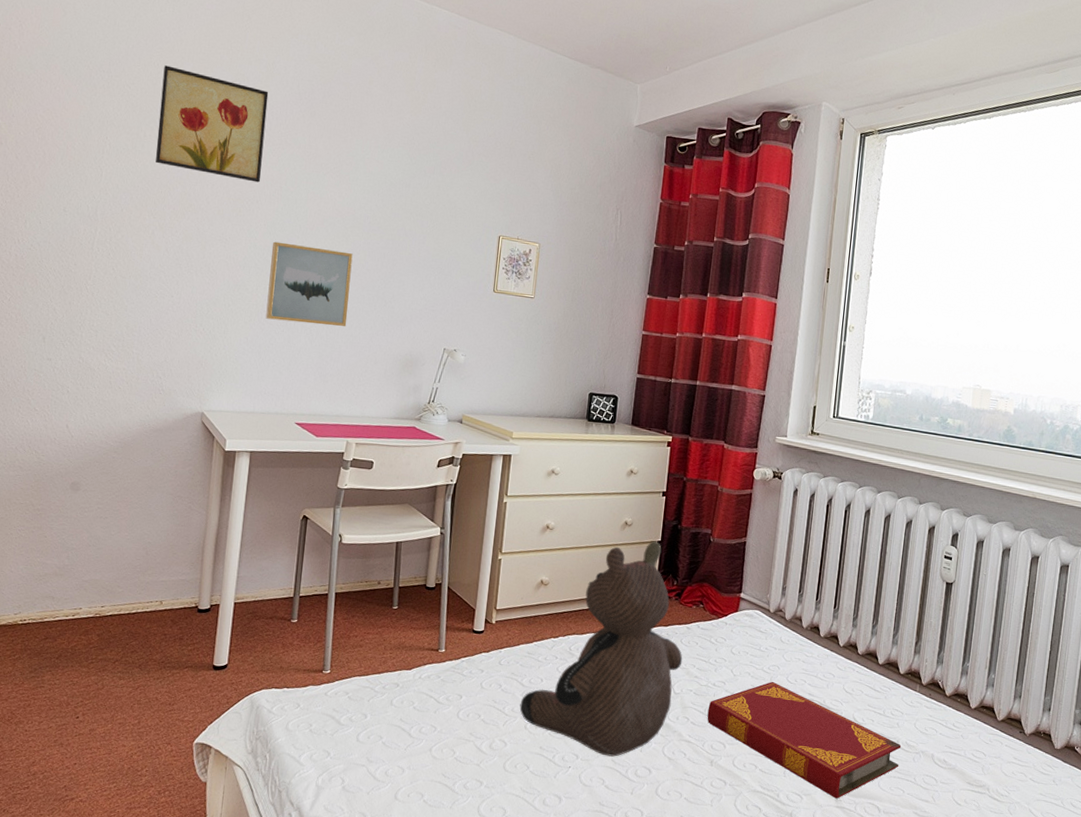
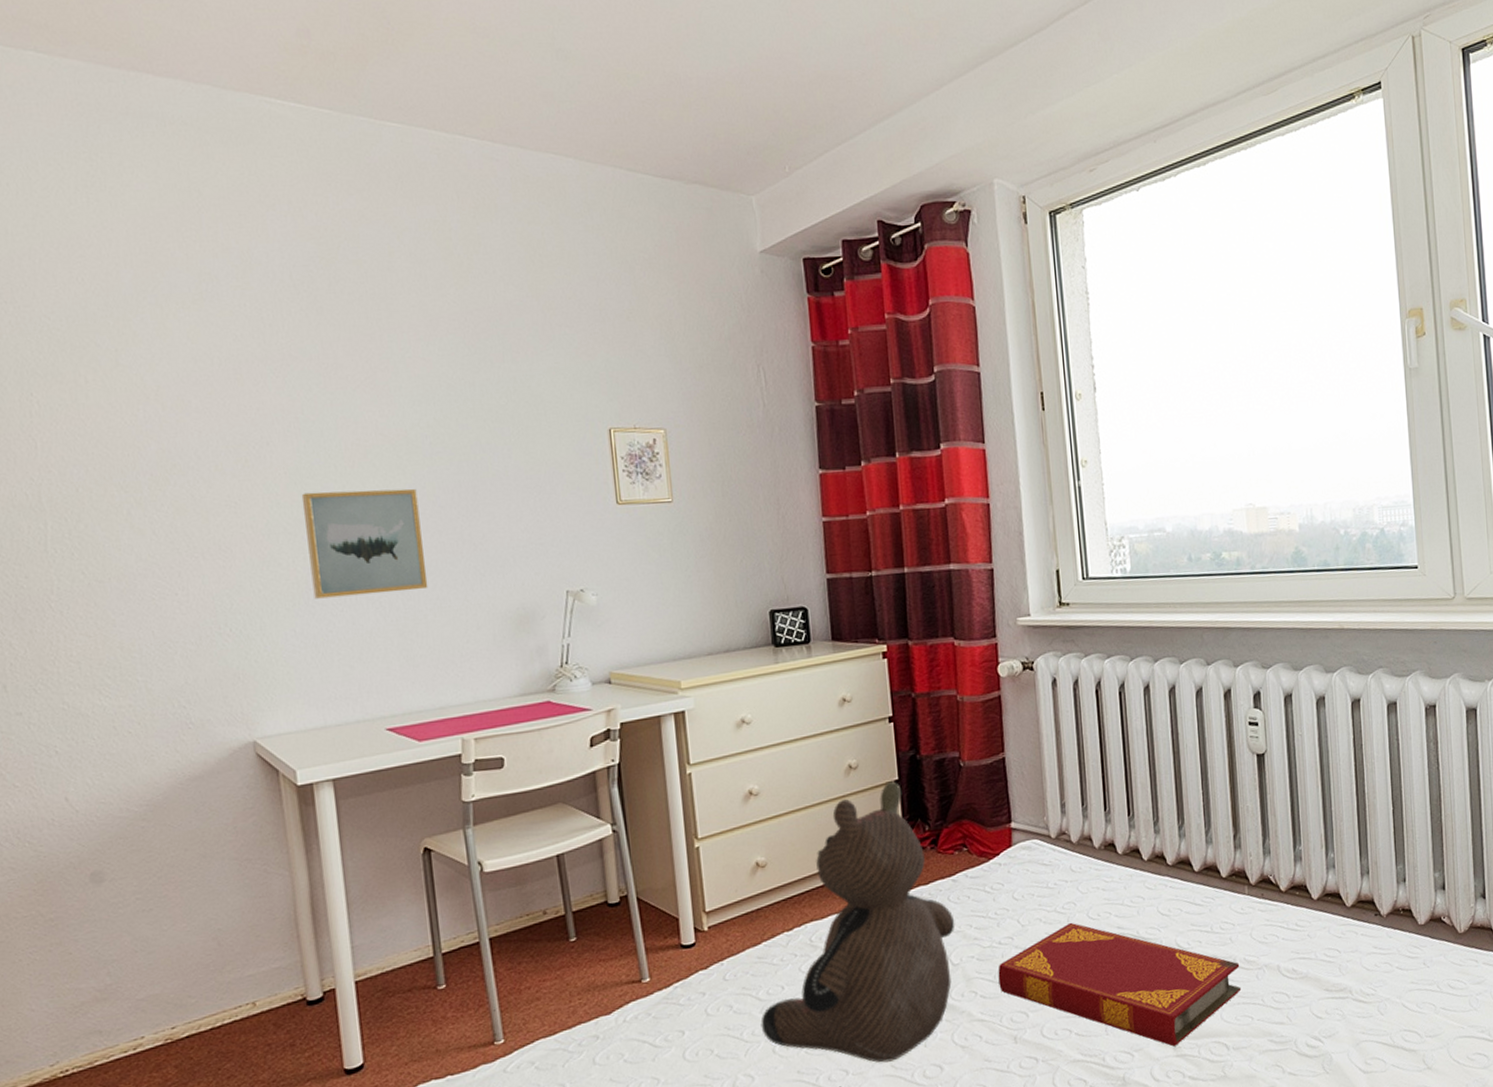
wall art: present [156,65,269,183] -> none [92,278,267,418]

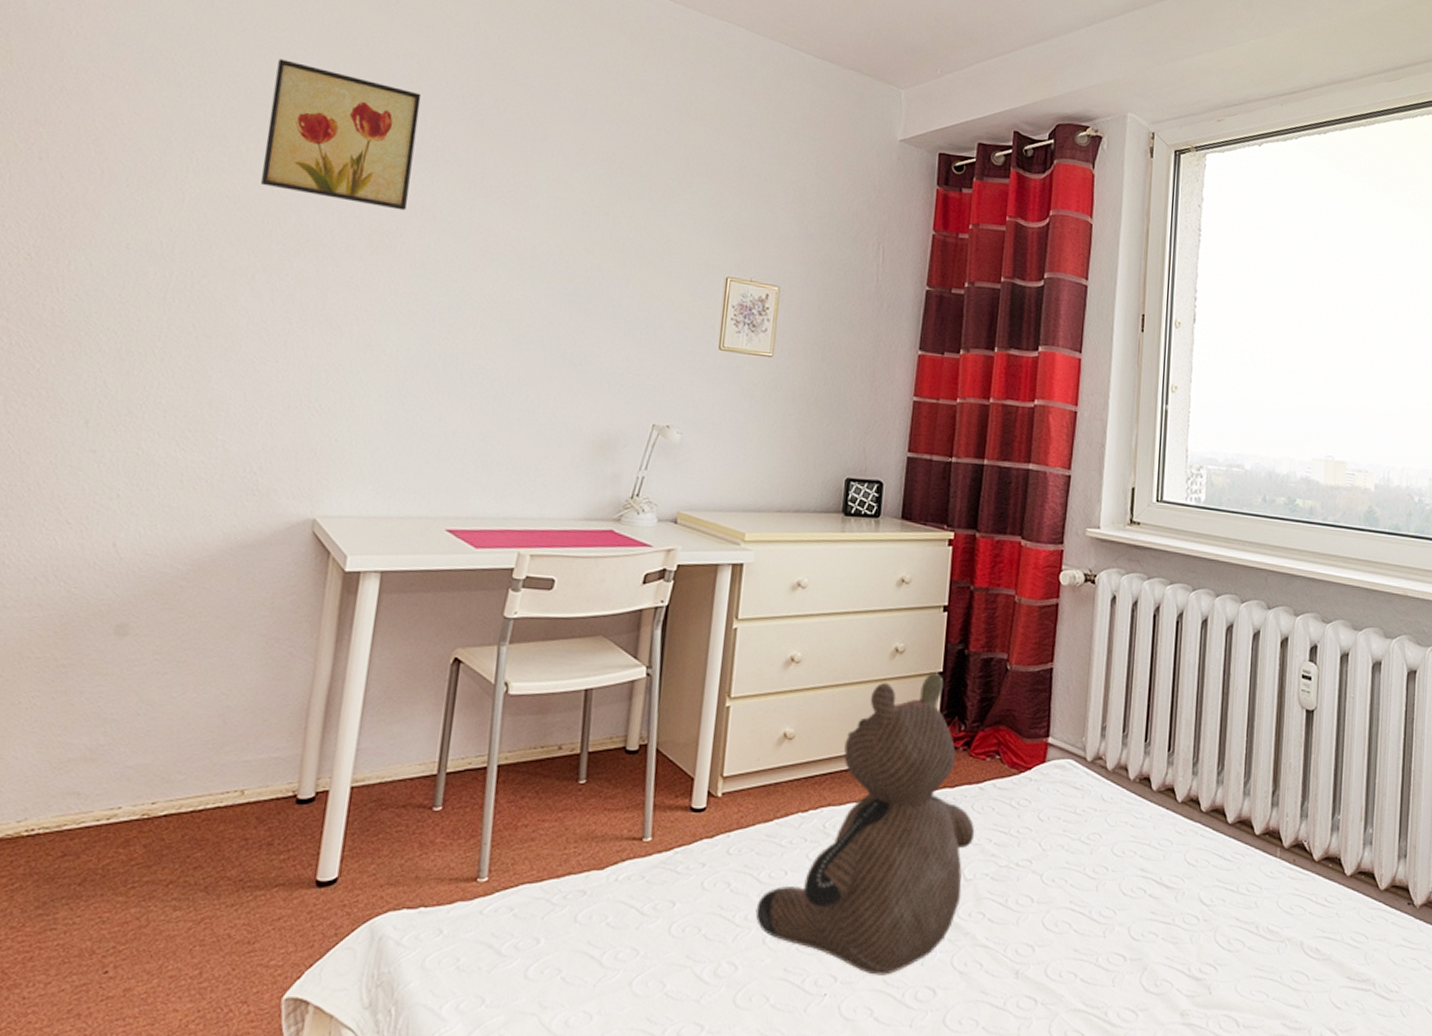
wall art: none [92,278,267,418] -> present [261,59,422,211]
wall art: present [301,488,428,599] -> none [408,287,531,398]
hardback book: present [998,922,1242,1047] -> none [1009,855,1262,1012]

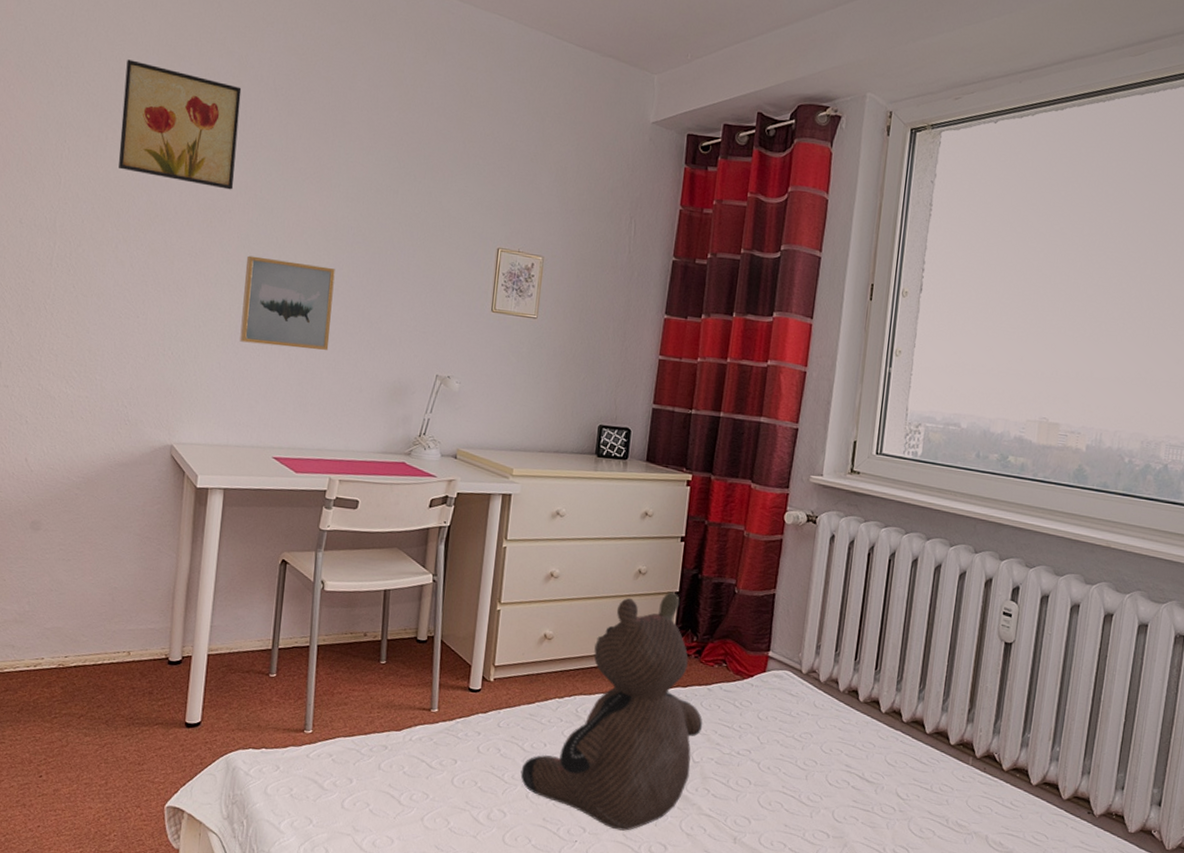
wall art: none [408,287,531,398] -> present [239,255,335,350]

